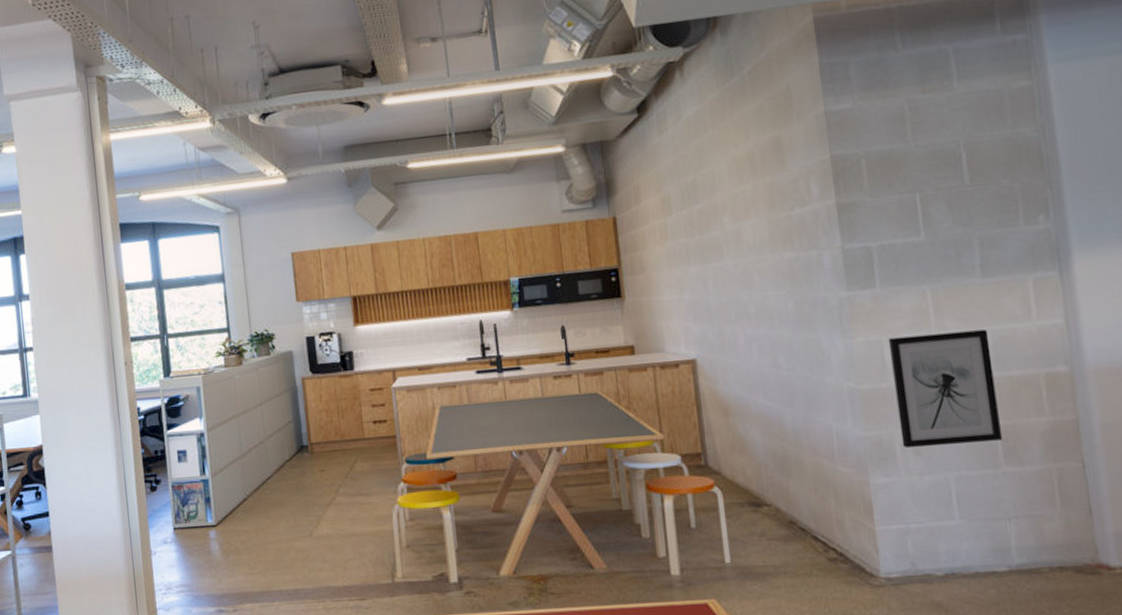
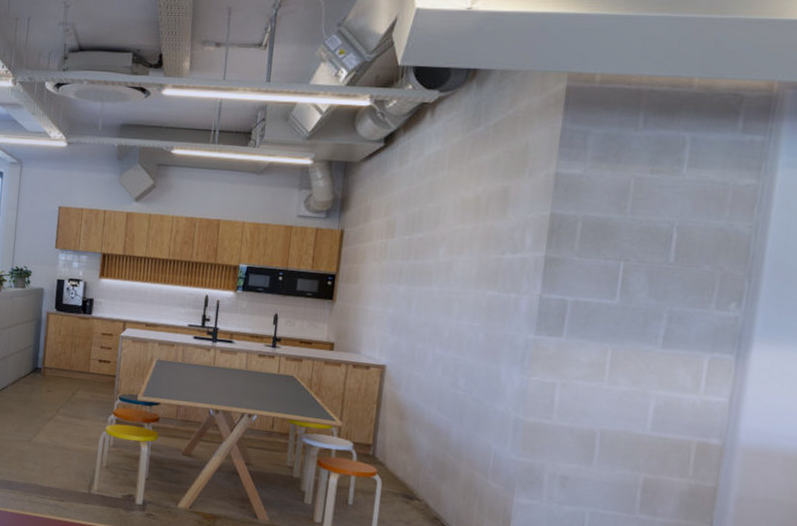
wall art: present [888,329,1003,449] -> none [551,383,655,490]

